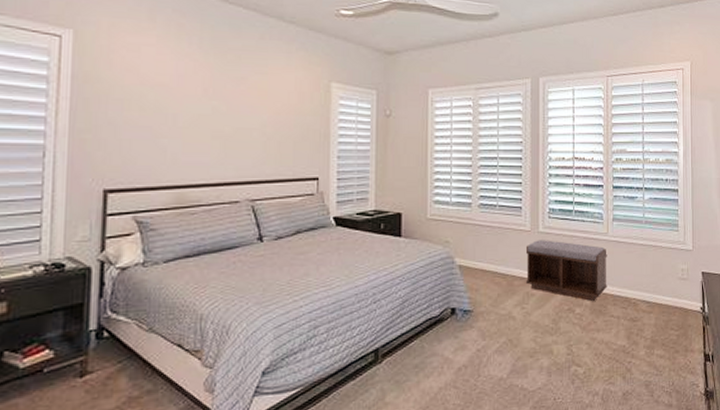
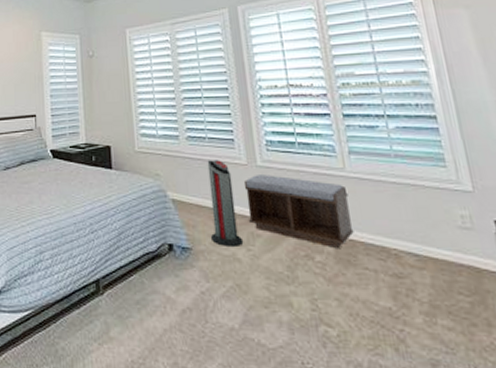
air purifier: none [492,227,520,307] -> present [207,160,244,248]

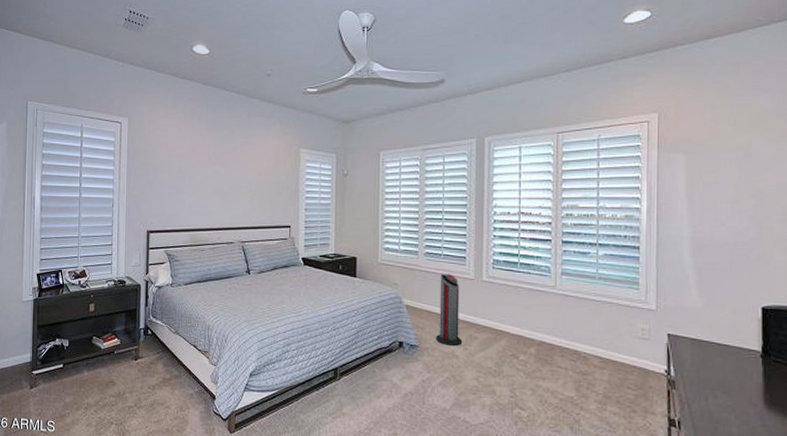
bench: present [243,175,354,248] -> none [469,288,555,350]

